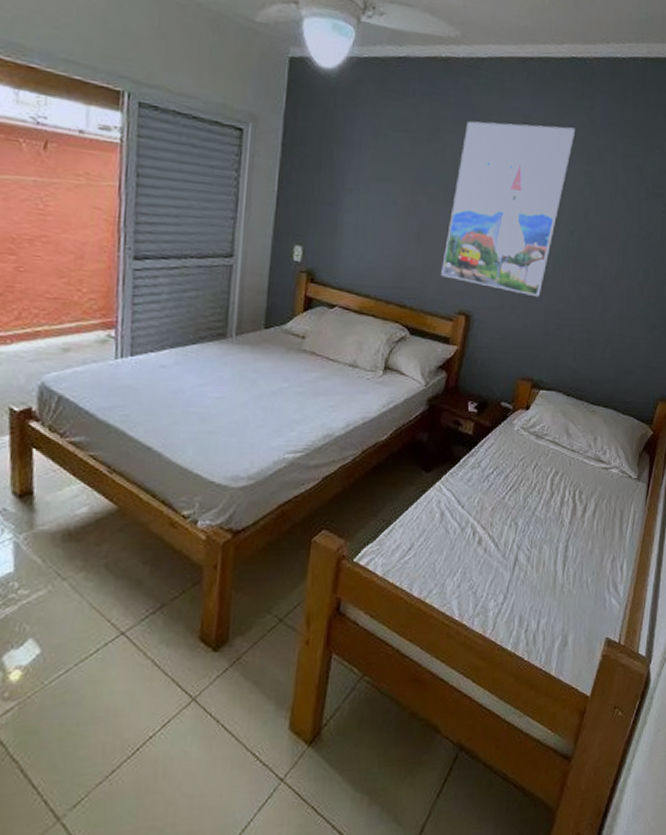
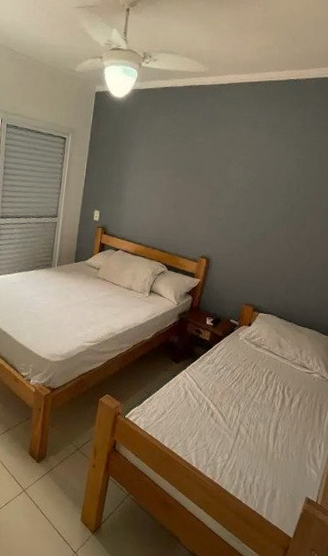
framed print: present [441,121,575,298] -> none [190,127,291,248]

